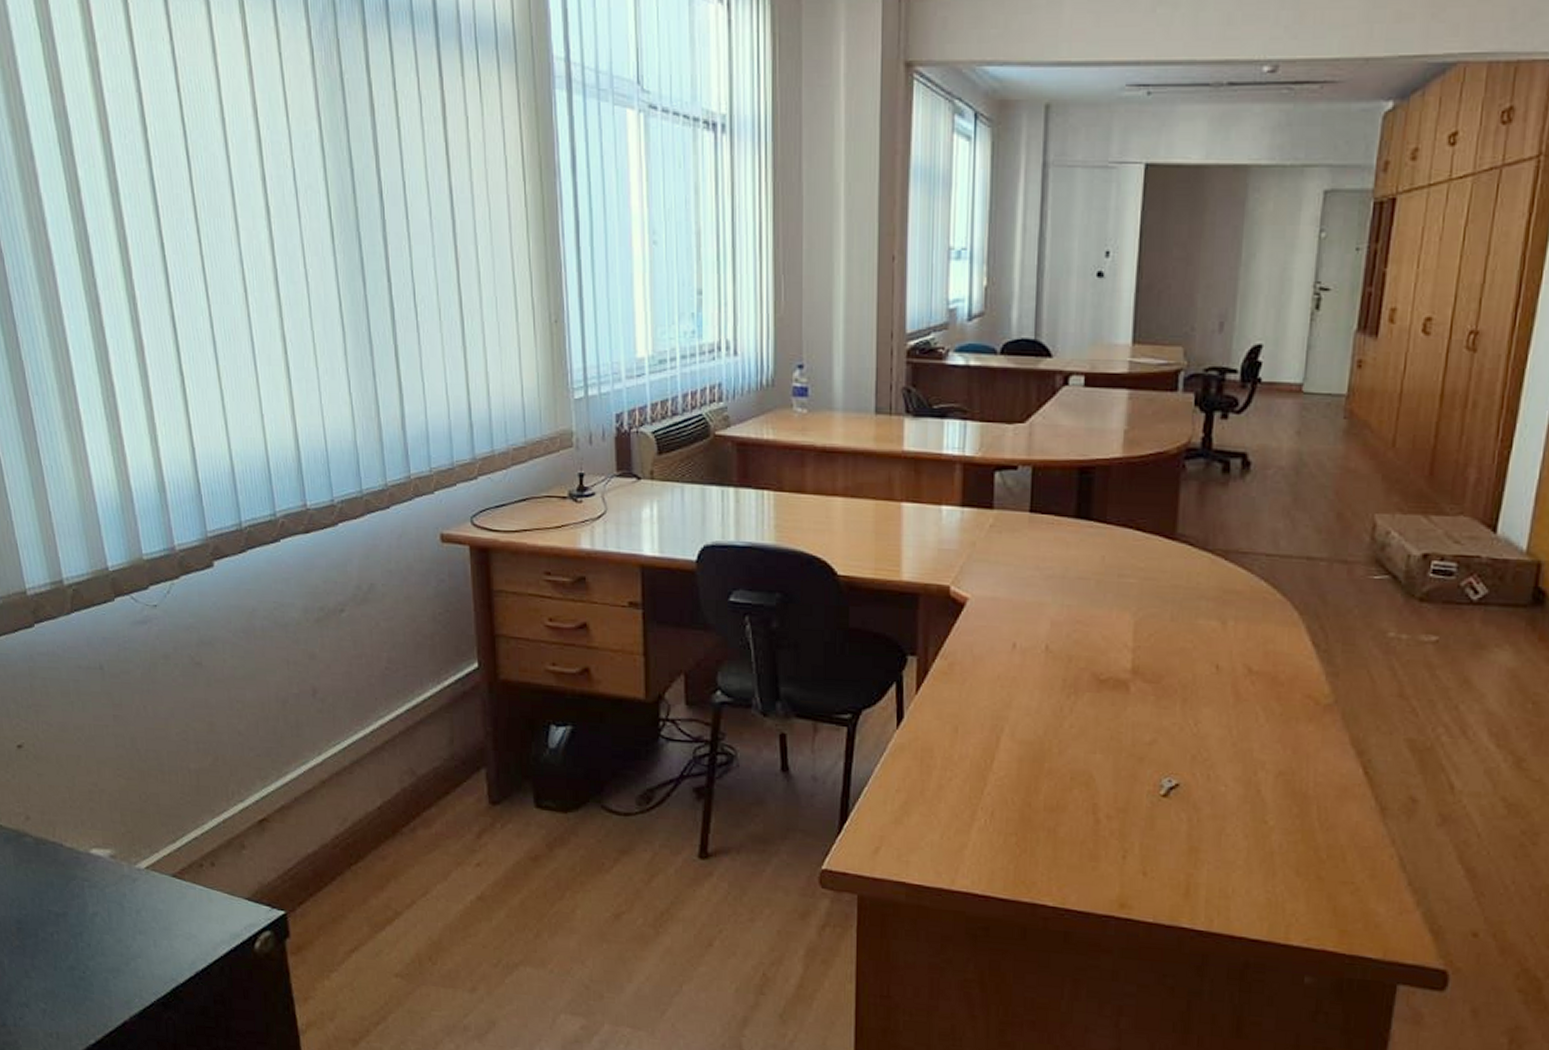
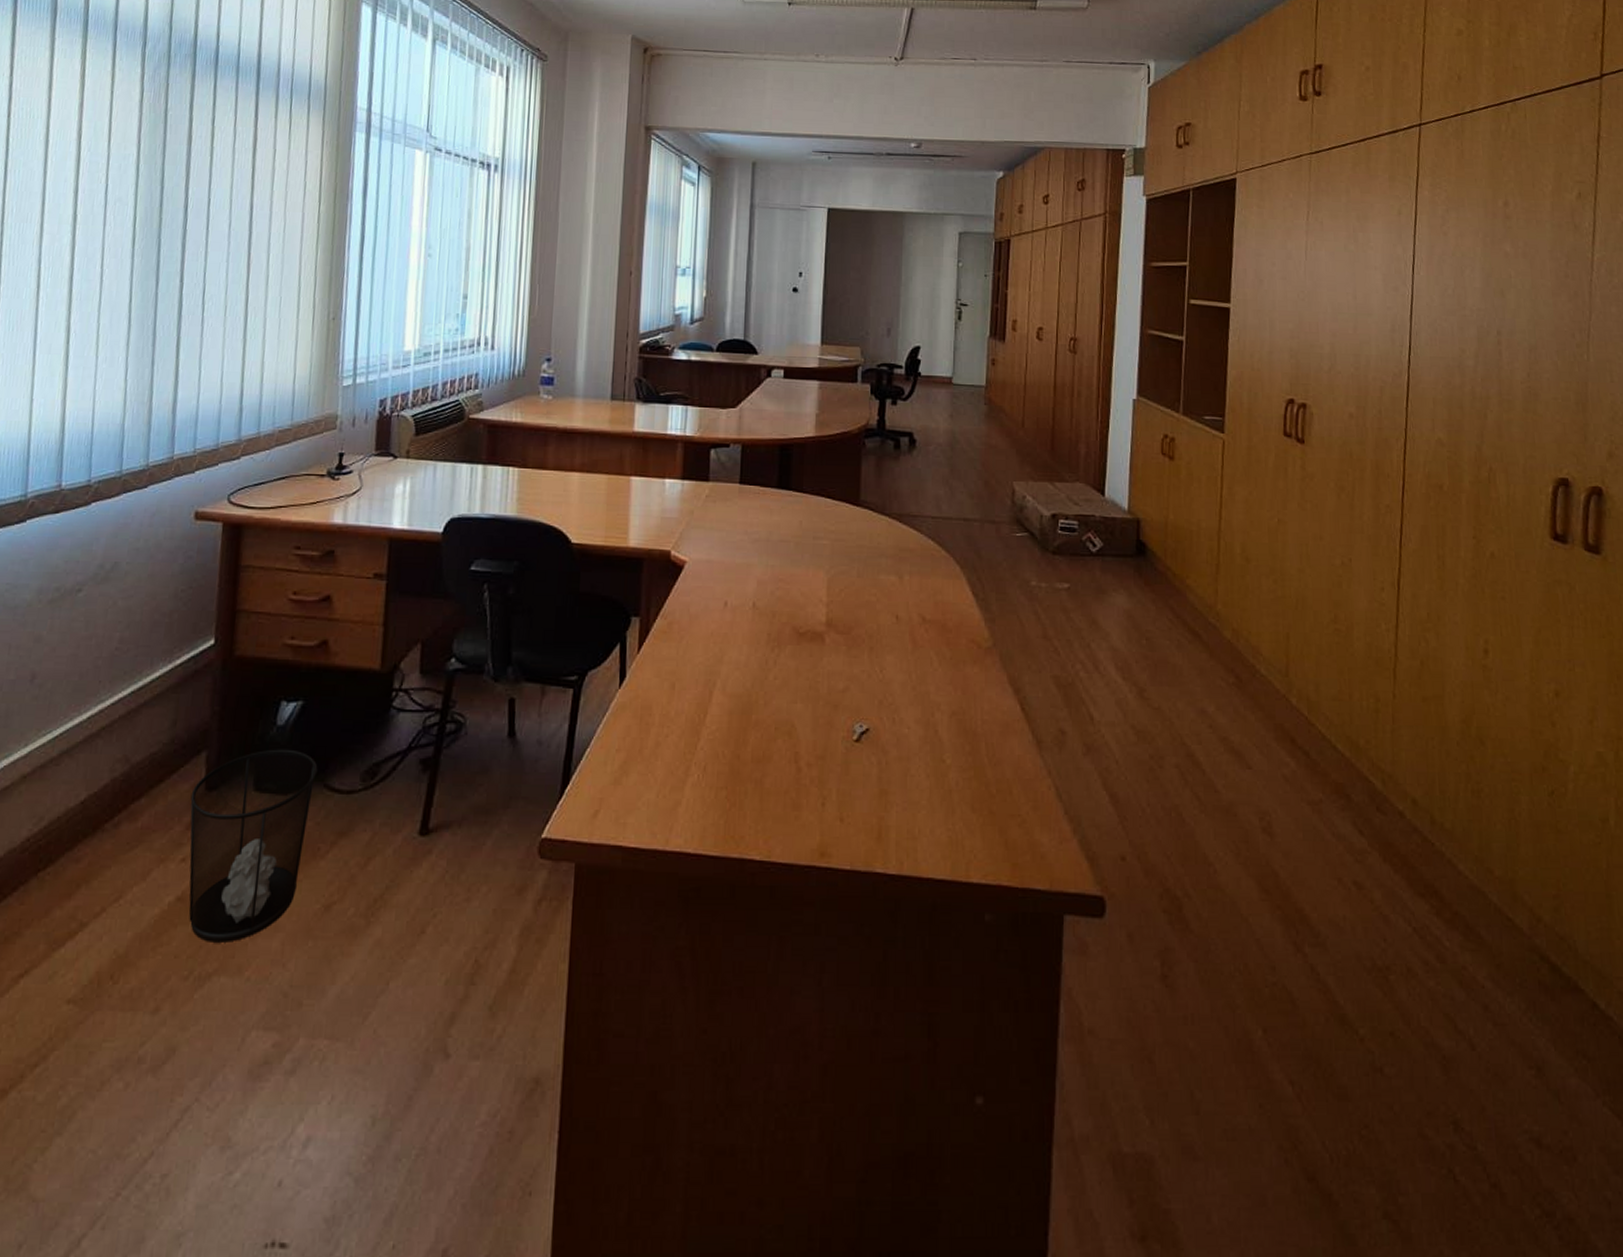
waste bin: none [476,770,594,939] -> present [188,749,318,942]

